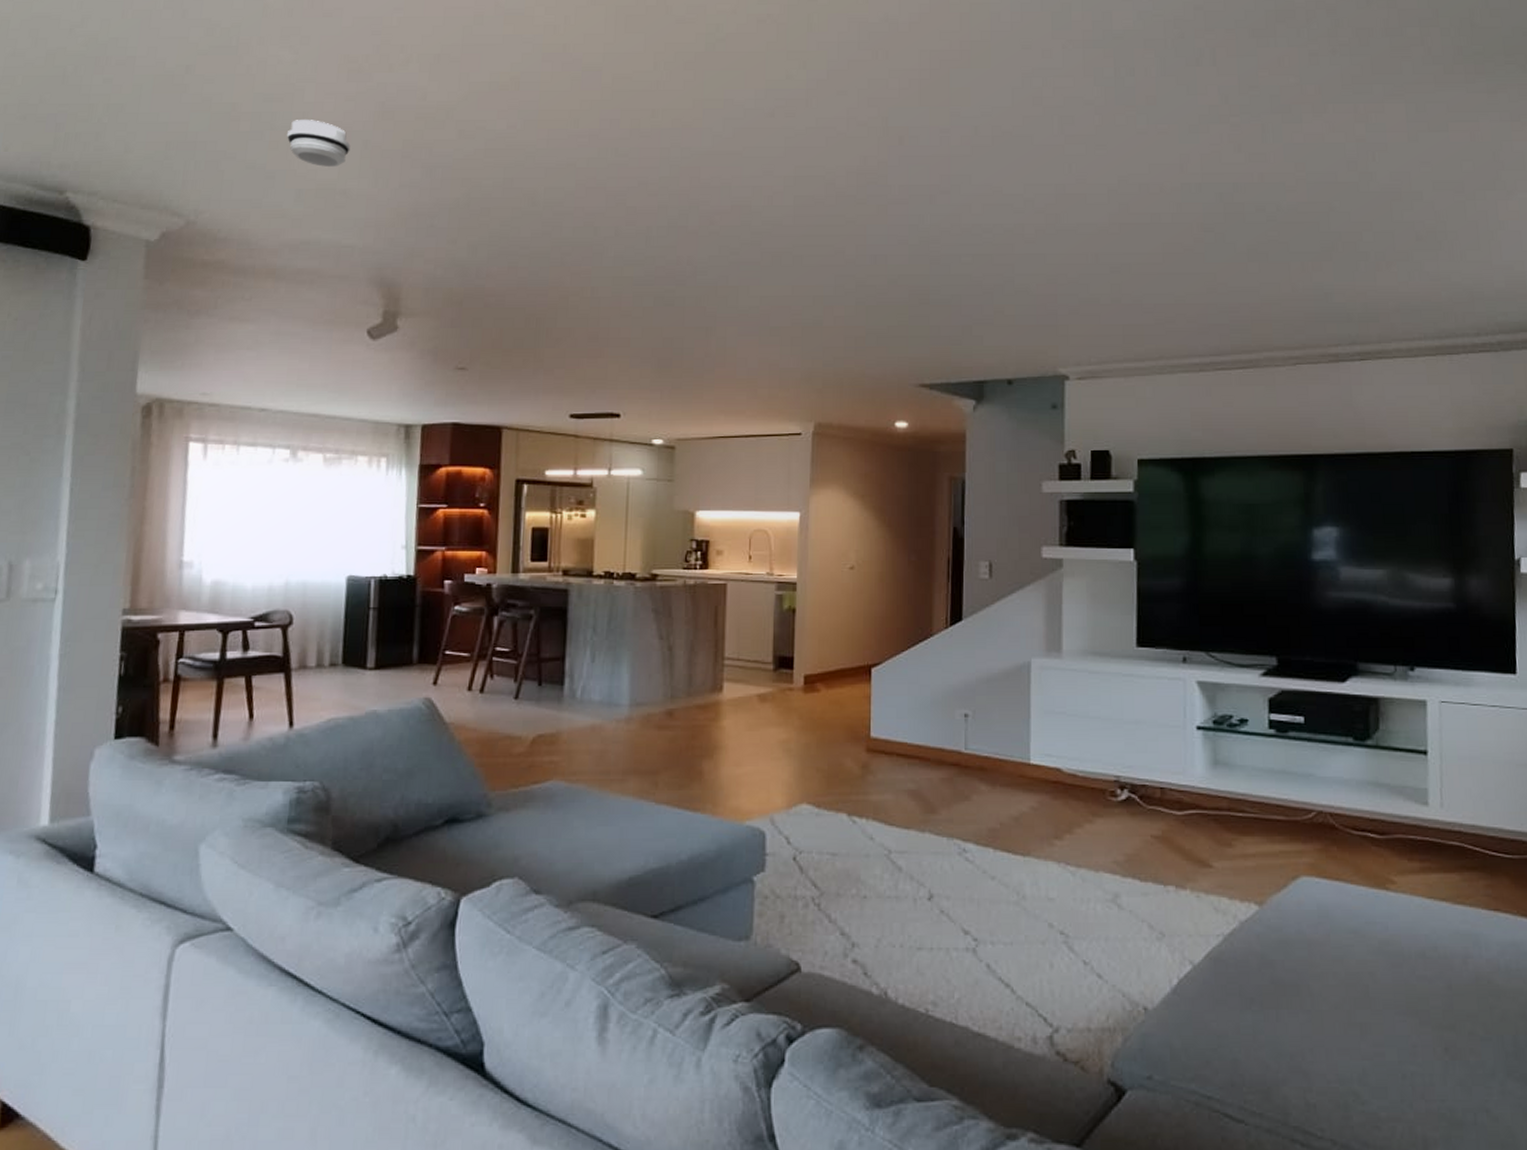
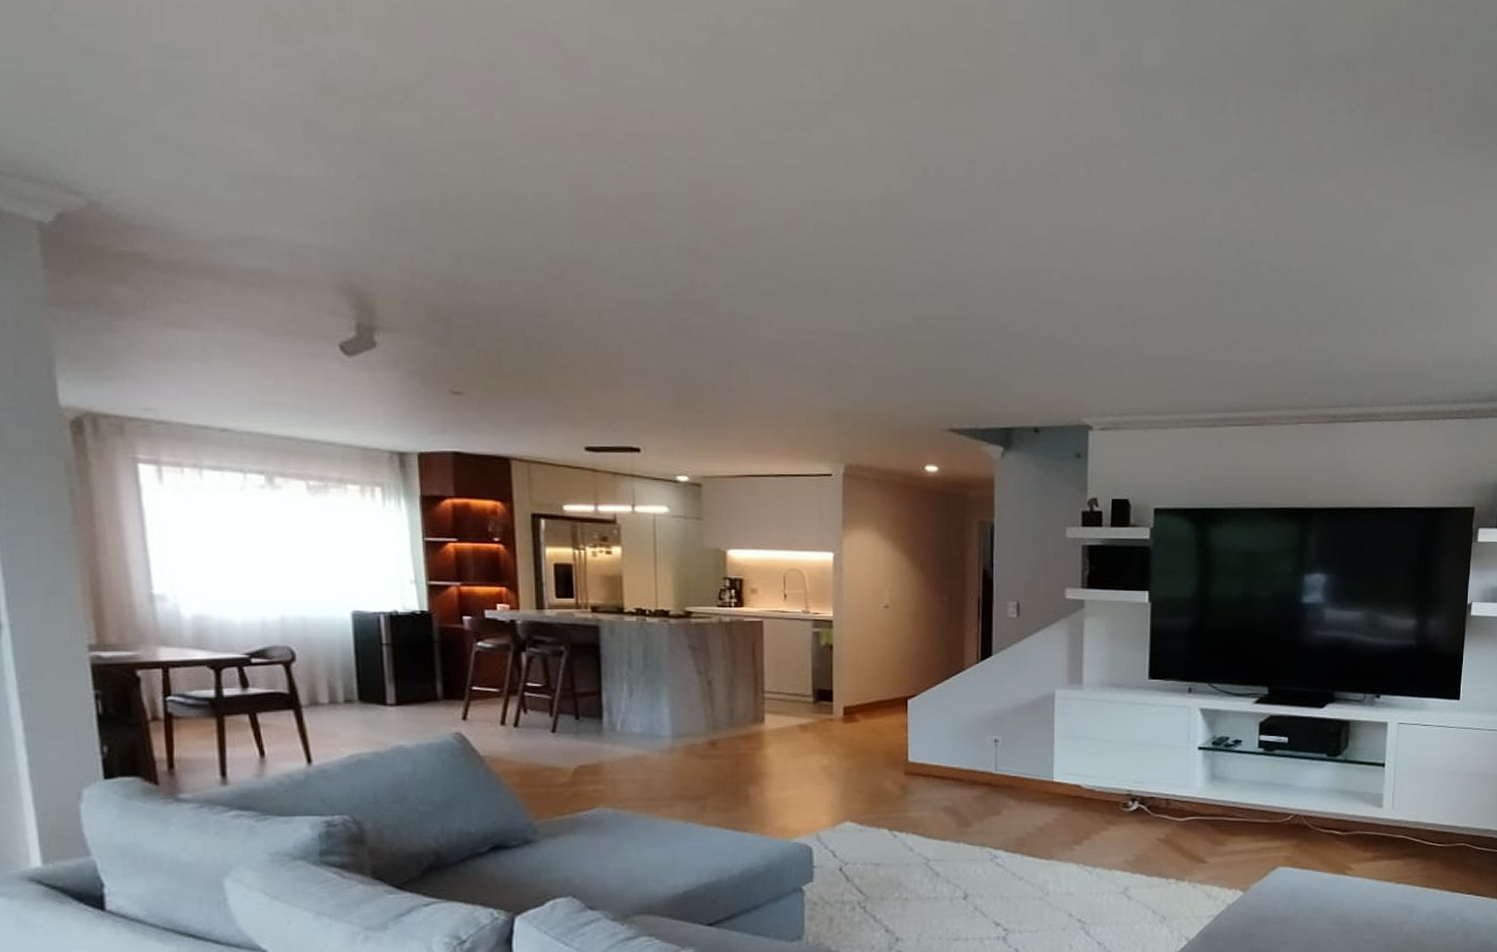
smoke detector: present [287,120,351,167] -> none [204,84,289,148]

